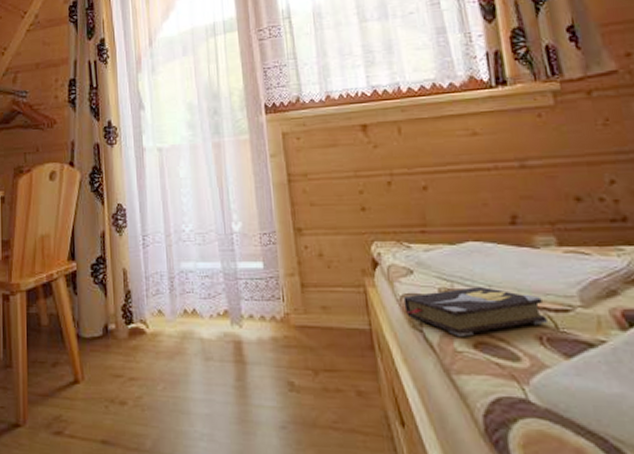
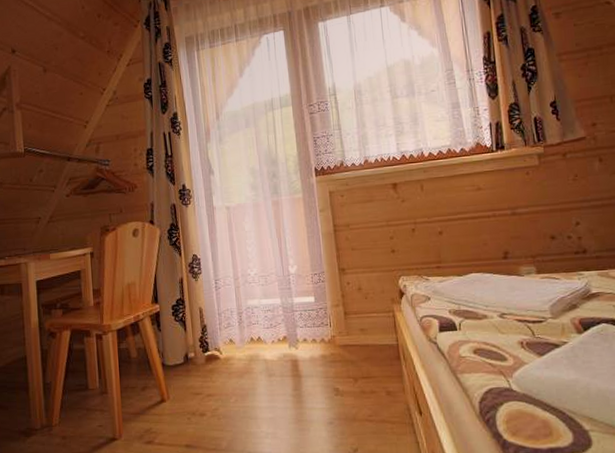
hardback book: present [403,287,549,337] -> none [422,307,528,345]

